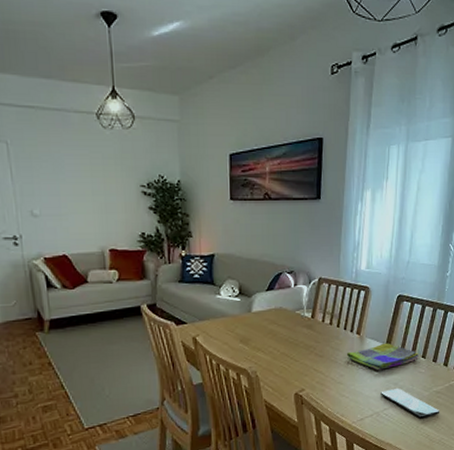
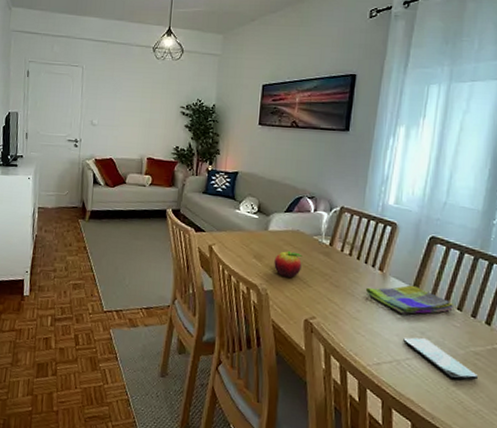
fruit: none [261,330,287,356] -> present [274,251,302,277]

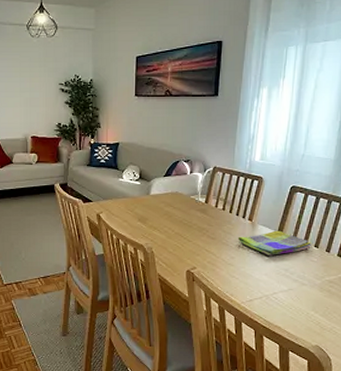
fruit: present [274,251,302,277] -> none [157,212,182,235]
smartphone: present [403,337,478,381] -> none [271,275,331,306]

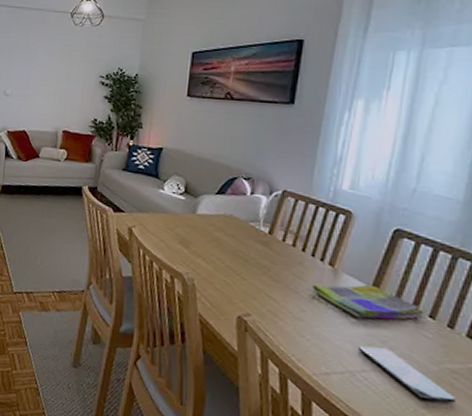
smartphone: none [271,275,331,306] -> present [359,345,455,404]

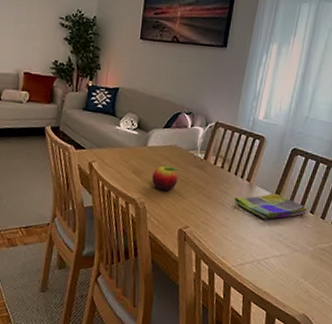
fruit: none [202,237,236,268] -> present [152,166,179,191]
smartphone: present [359,345,455,404] -> none [264,239,322,273]

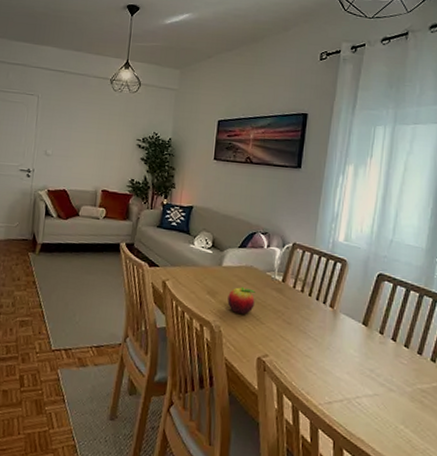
dish towel: present [234,193,307,219] -> none [317,322,400,351]

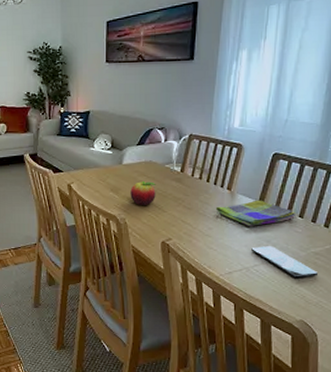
dish towel: none [317,322,400,351] -> present [215,200,295,226]
smartphone: none [353,375,424,419] -> present [251,246,317,279]

